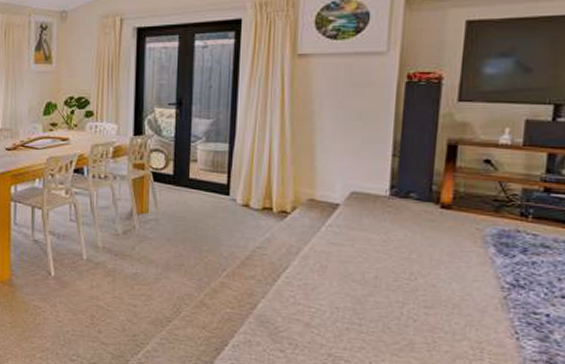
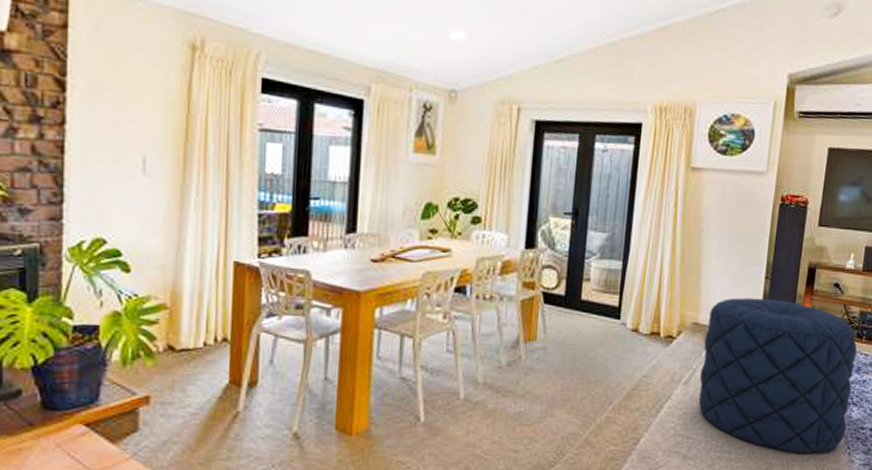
pouf: none [319,175,521,336] -> present [698,297,857,454]

